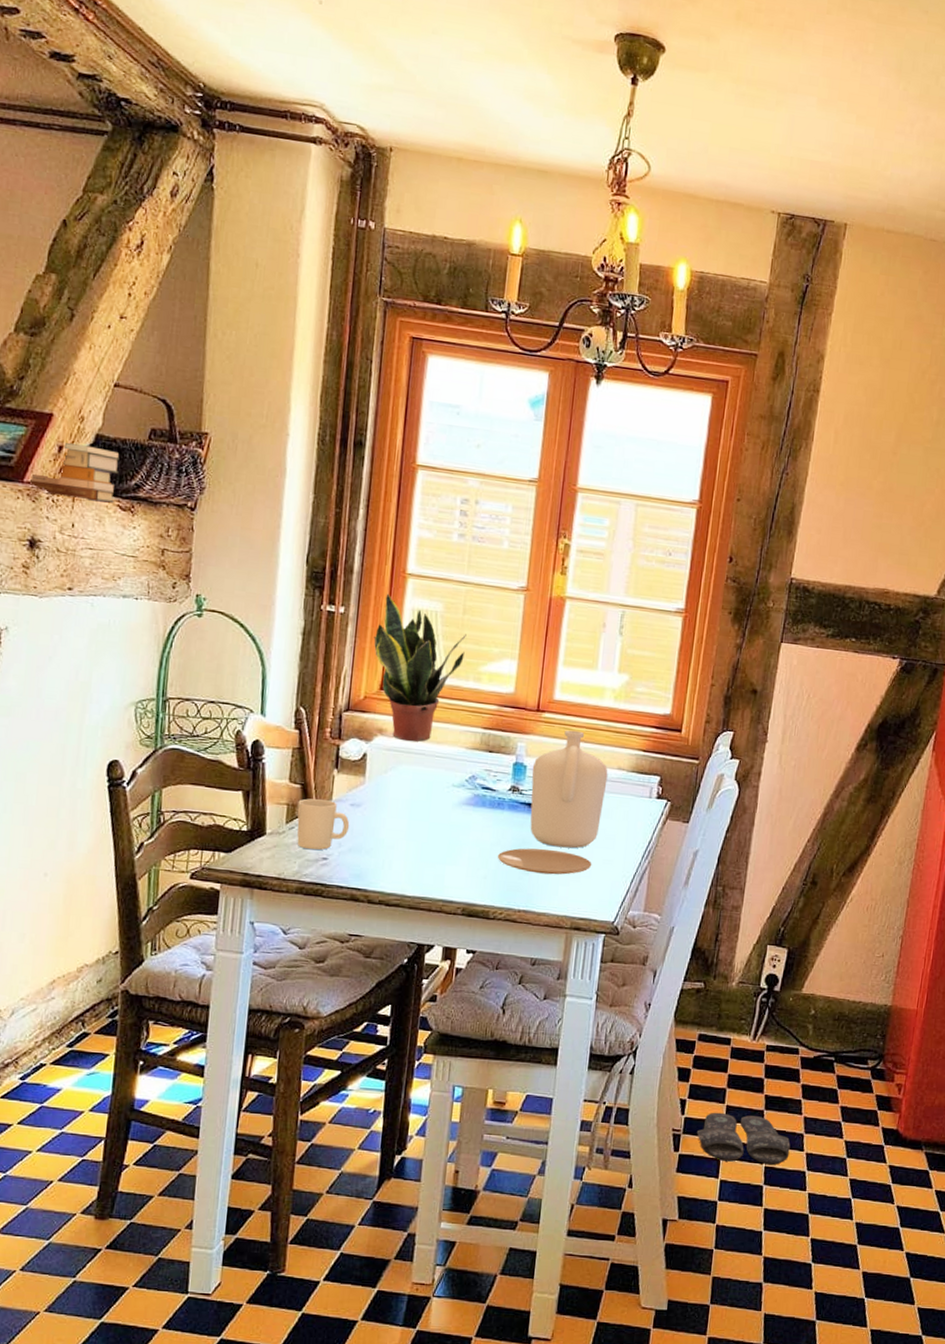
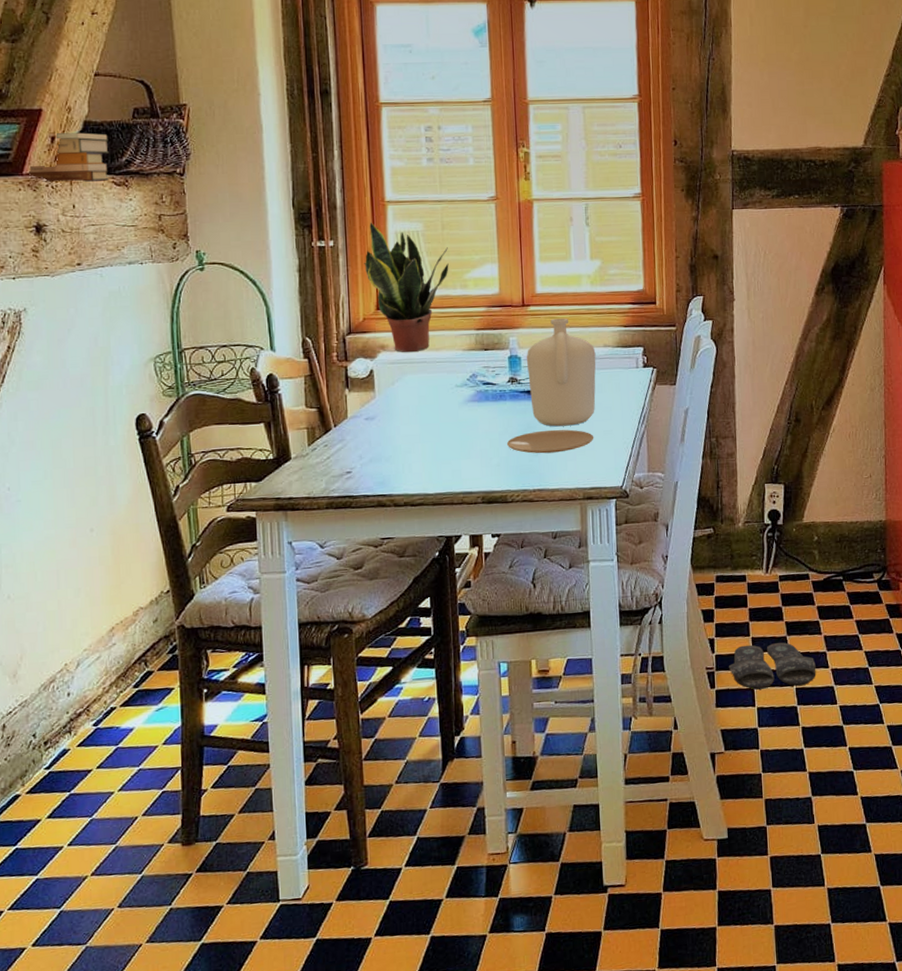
mug: present [297,798,350,850] -> none [316,418,367,467]

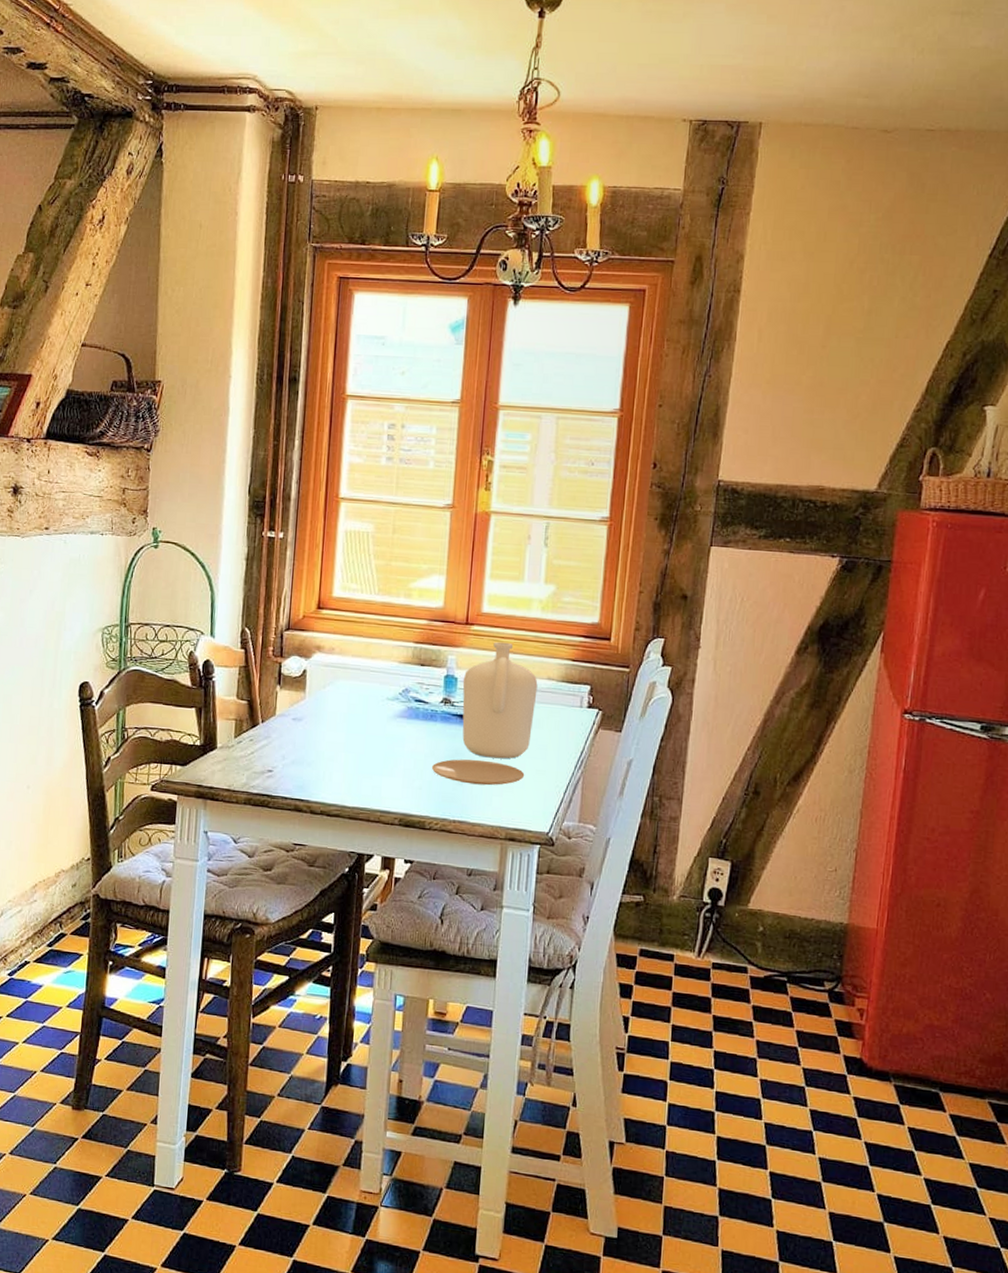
books: present [29,132,109,182] -> none [14,399,87,450]
potted plant: present [364,222,449,352] -> none [310,517,396,657]
slippers: present [729,642,816,690] -> none [642,1031,743,1090]

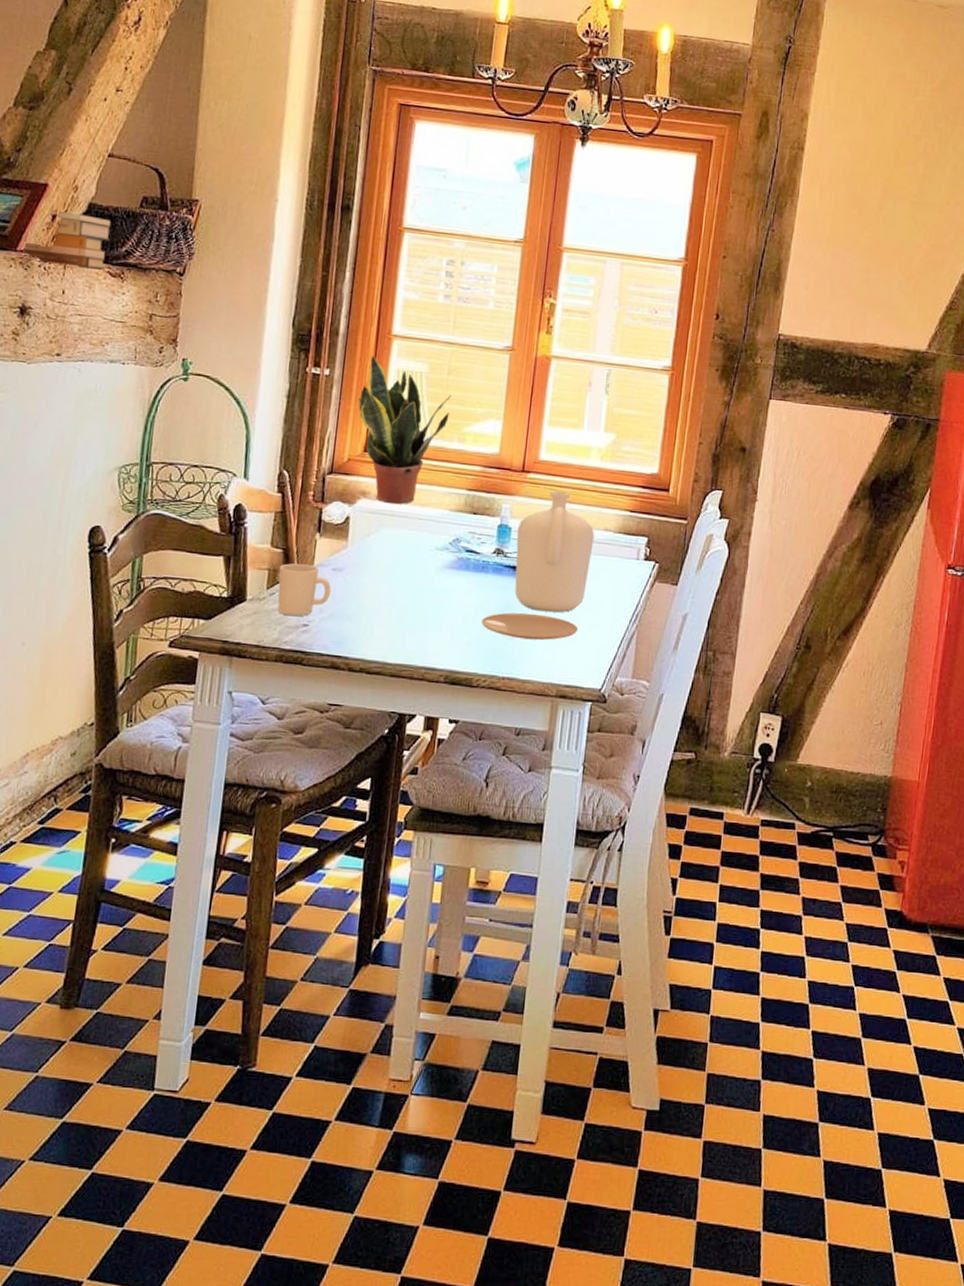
books: none [14,399,87,450] -> present [23,212,111,270]
mug: none [244,714,292,763] -> present [277,563,332,617]
potted plant: none [310,517,396,657] -> present [358,355,451,504]

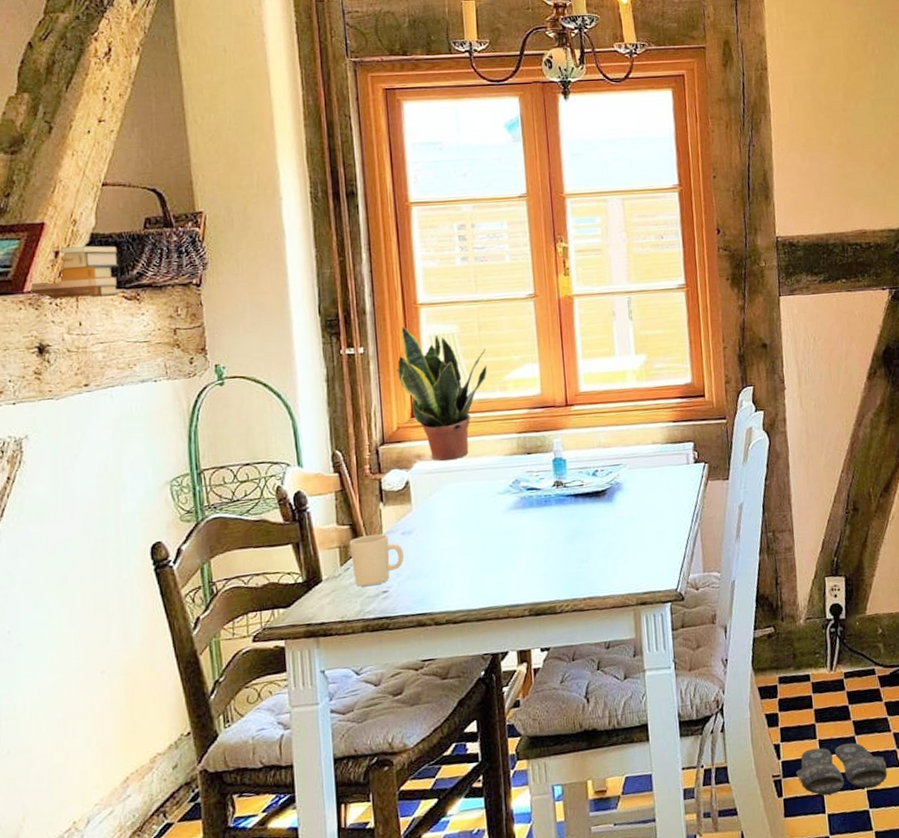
plate: present [481,612,579,640] -> none [553,532,646,560]
water jug: present [514,490,595,613] -> none [571,416,646,531]
slippers: none [689,892,788,950] -> present [796,742,887,795]

